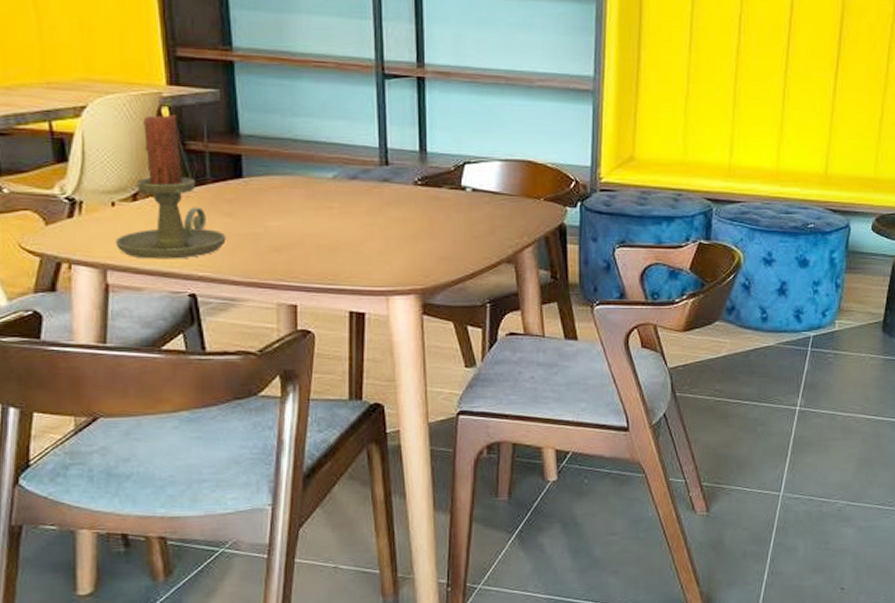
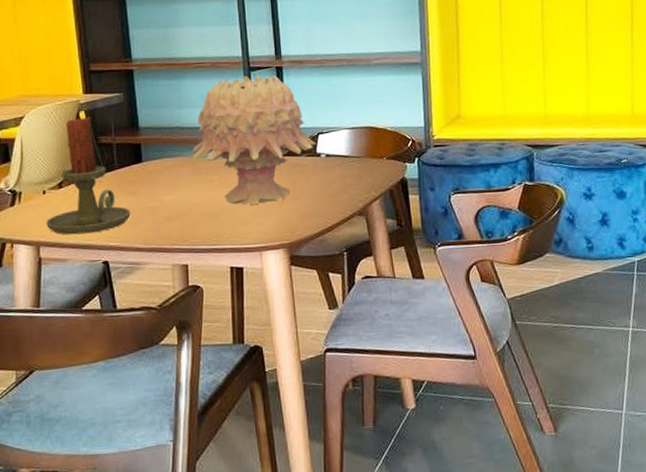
decorative vase: none [305,84,462,241] -> present [190,75,317,205]

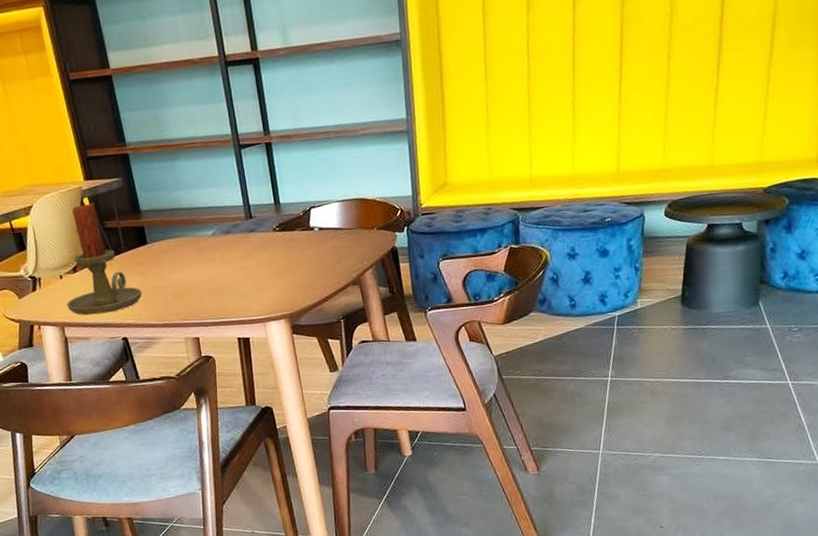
decorative vase: present [190,75,317,205] -> none [191,151,309,280]

